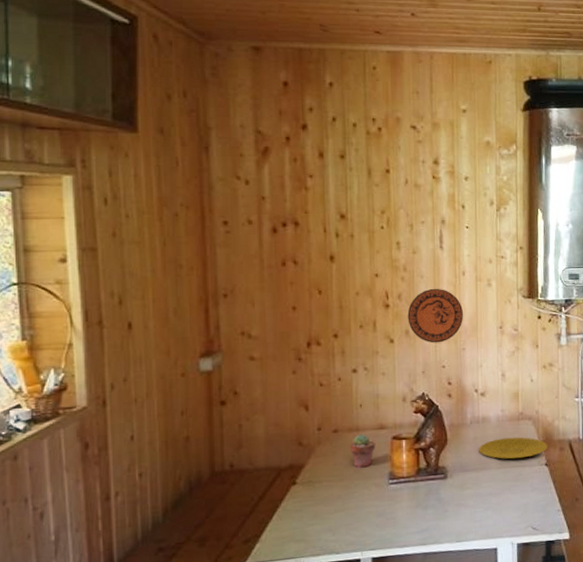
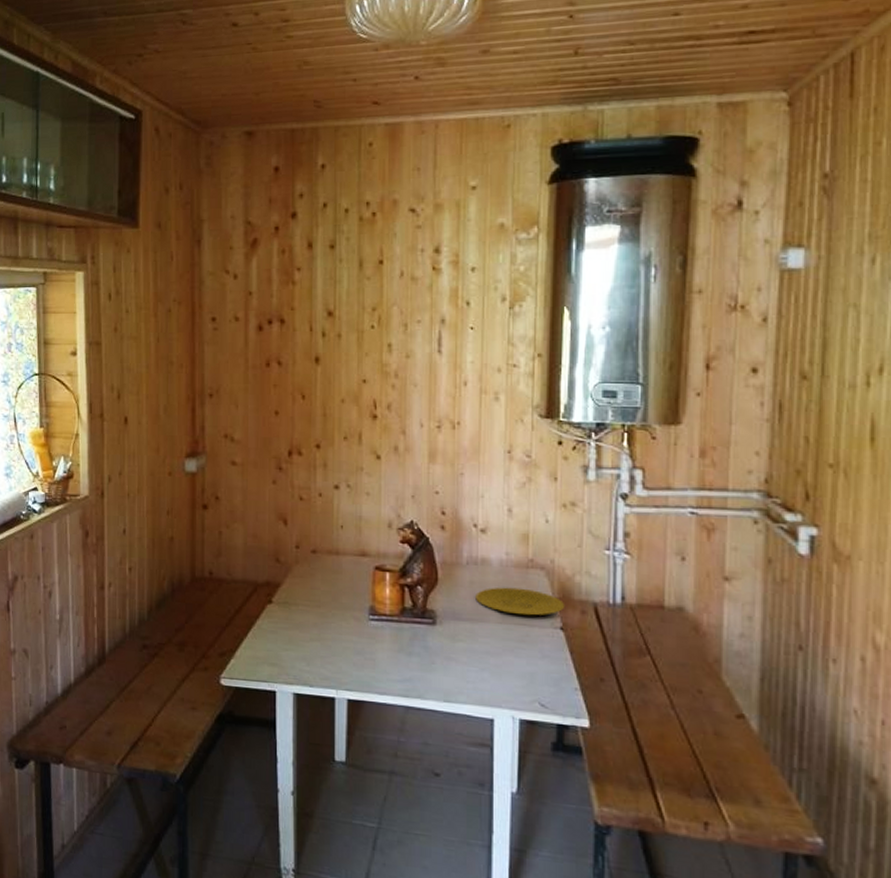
potted succulent: present [350,434,376,469] -> none [329,558,356,597]
decorative plate: present [407,288,464,343] -> none [397,399,464,464]

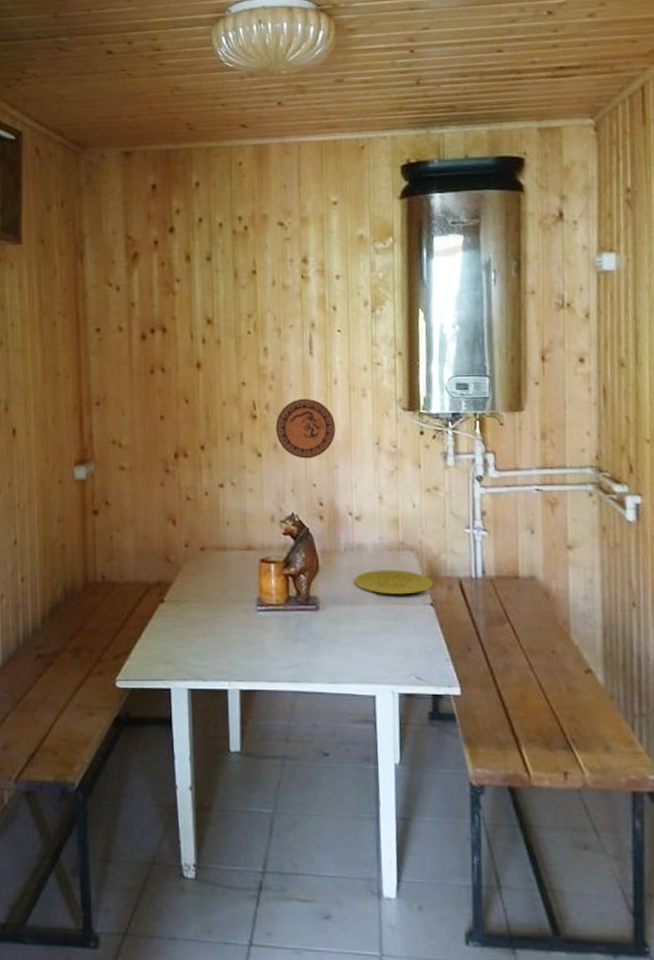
decorative plate: none [397,399,464,464] -> present [275,398,336,459]

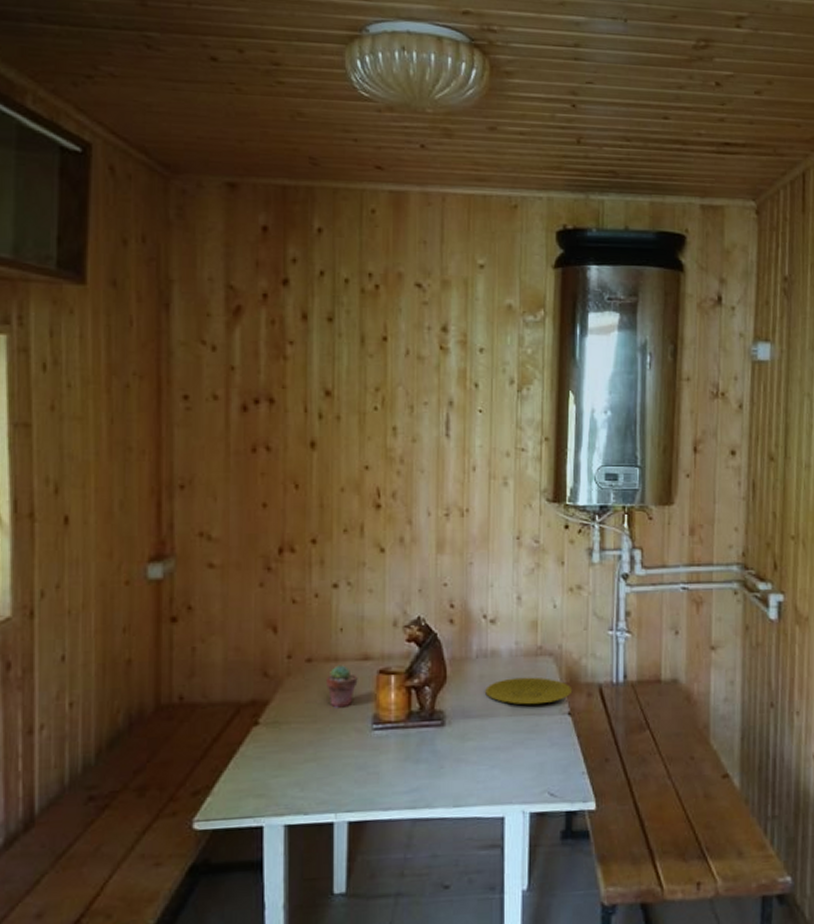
potted succulent: none [217,554,243,591] -> present [327,665,358,708]
decorative plate: present [275,398,336,459] -> none [403,486,473,555]

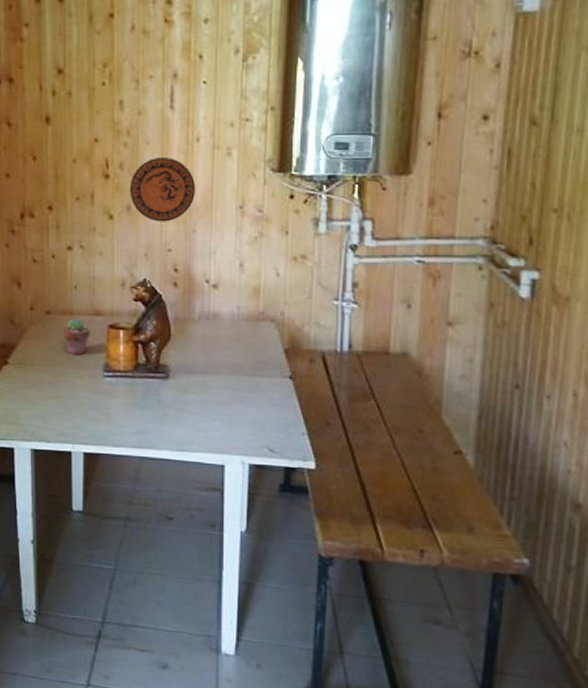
decorative plate: none [403,486,473,555] -> present [130,156,196,222]
plate: present [485,677,573,705] -> none [207,340,294,367]

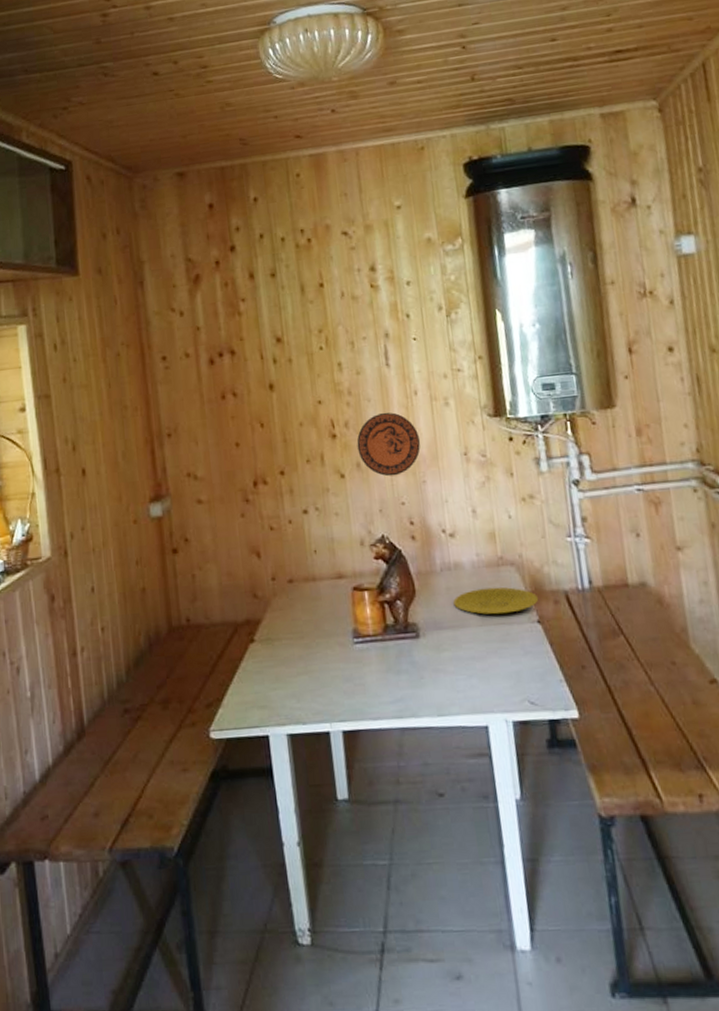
potted succulent: present [64,318,91,356] -> none [308,584,336,625]
plate: none [207,340,294,367] -> present [453,586,539,615]

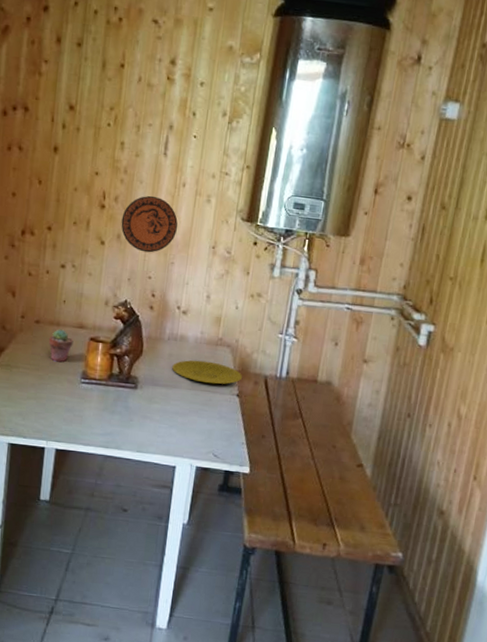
potted succulent: none [308,584,336,625] -> present [49,329,74,363]

